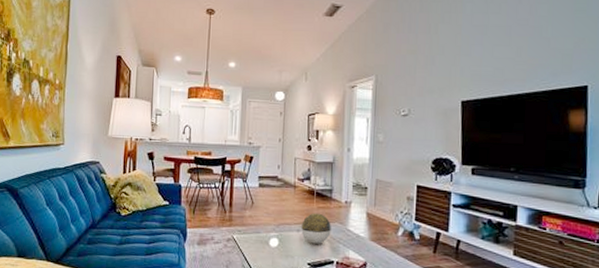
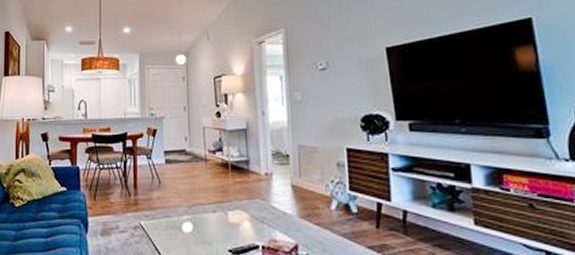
decorative ball: present [301,213,331,244] -> none [217,189,252,226]

